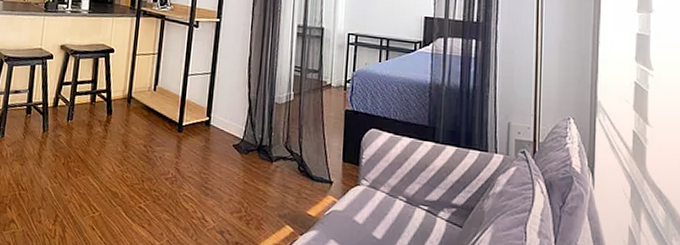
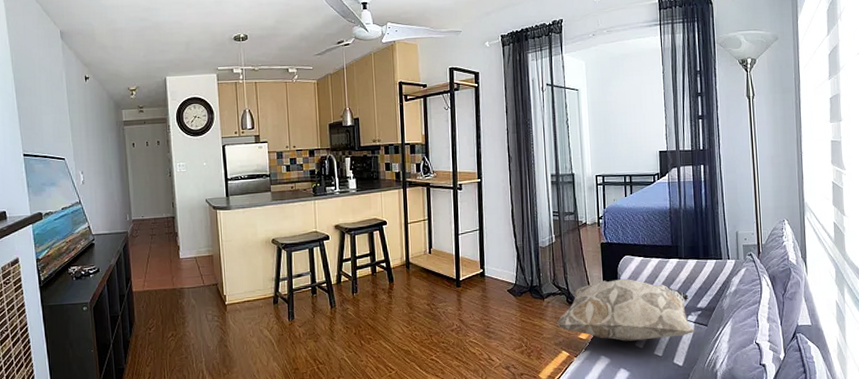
decorative pillow: none [283,152,447,234] -> present [556,279,695,341]

